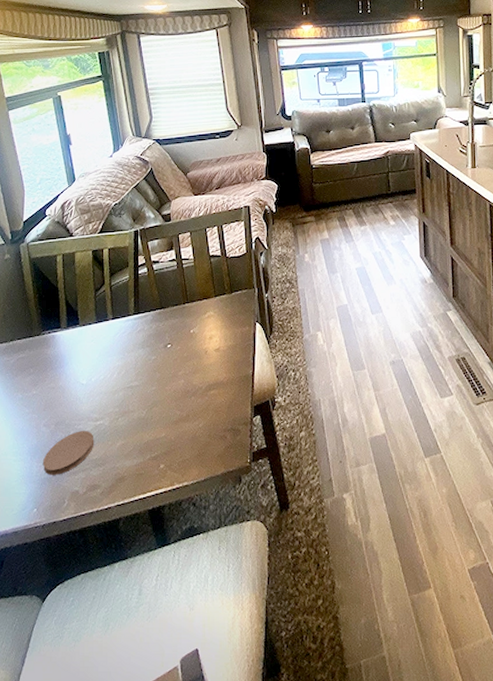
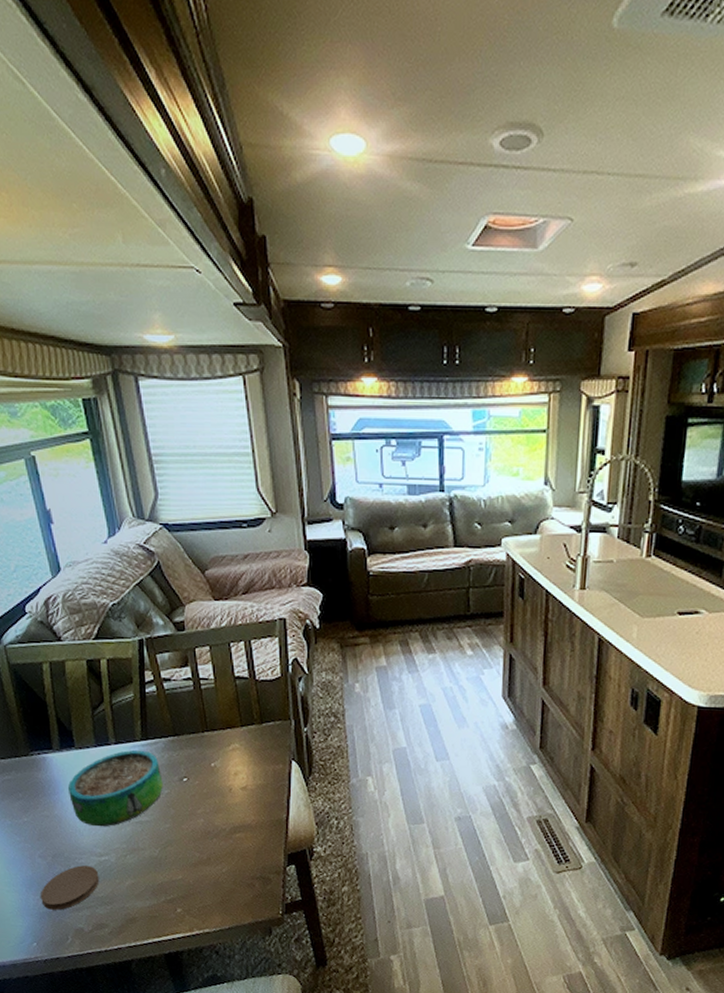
decorative bowl: none [72,323,151,394] -> present [68,750,163,827]

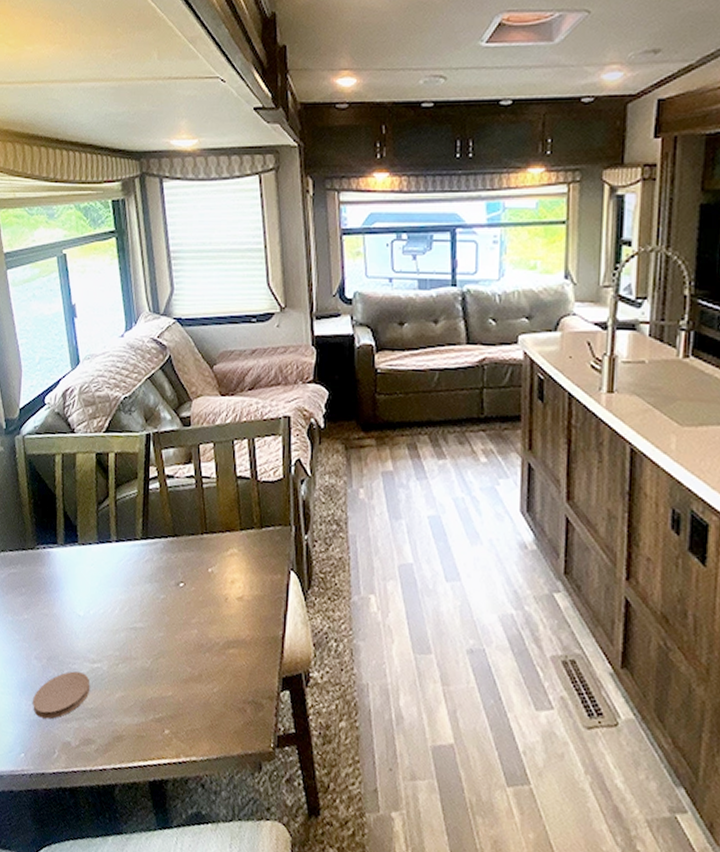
decorative bowl: present [68,750,163,827] -> none [69,549,160,631]

